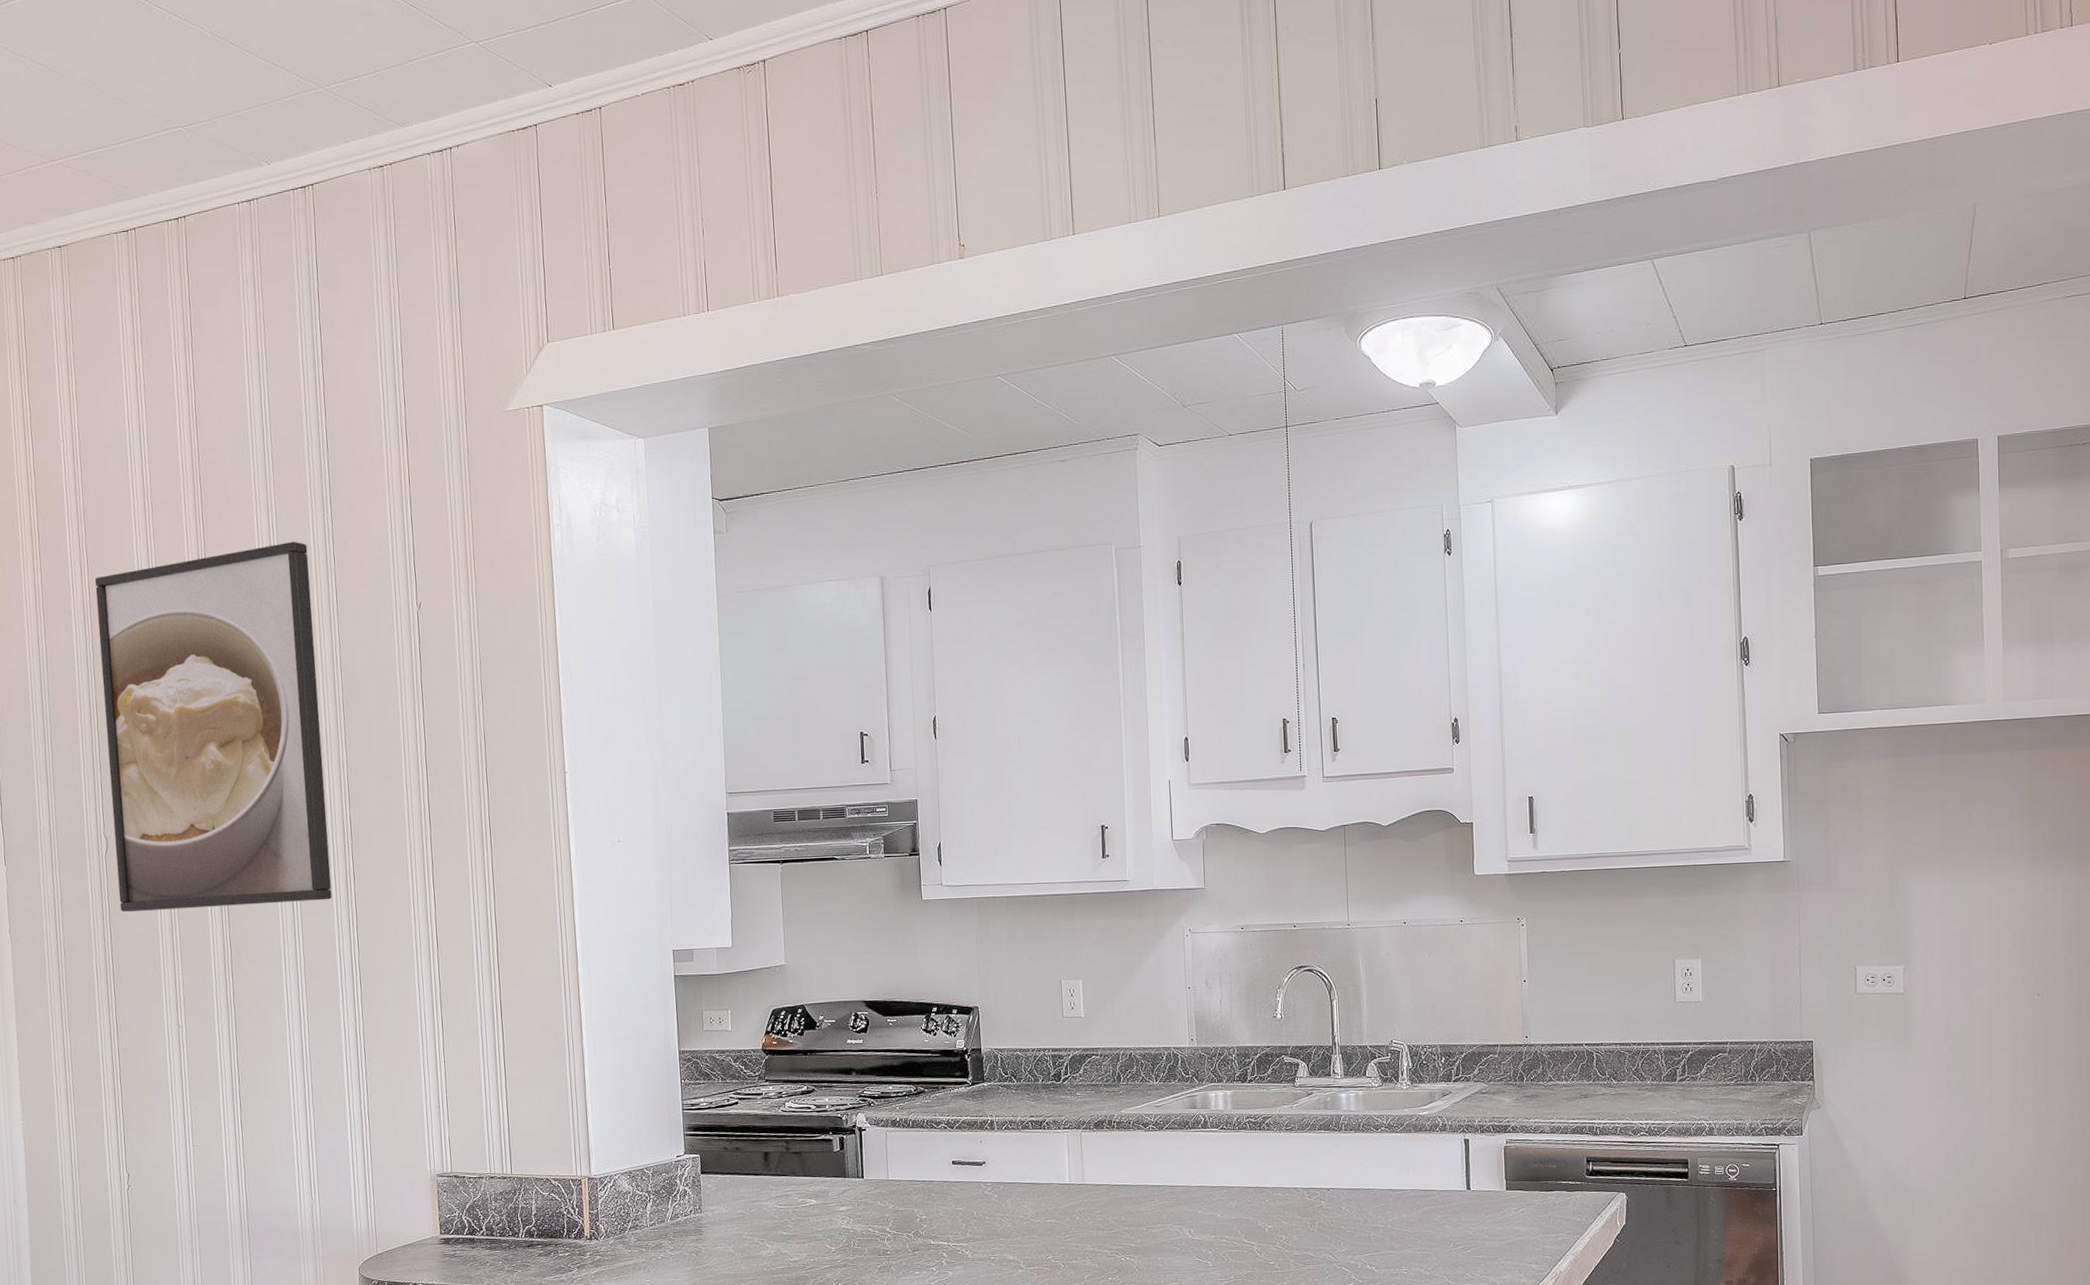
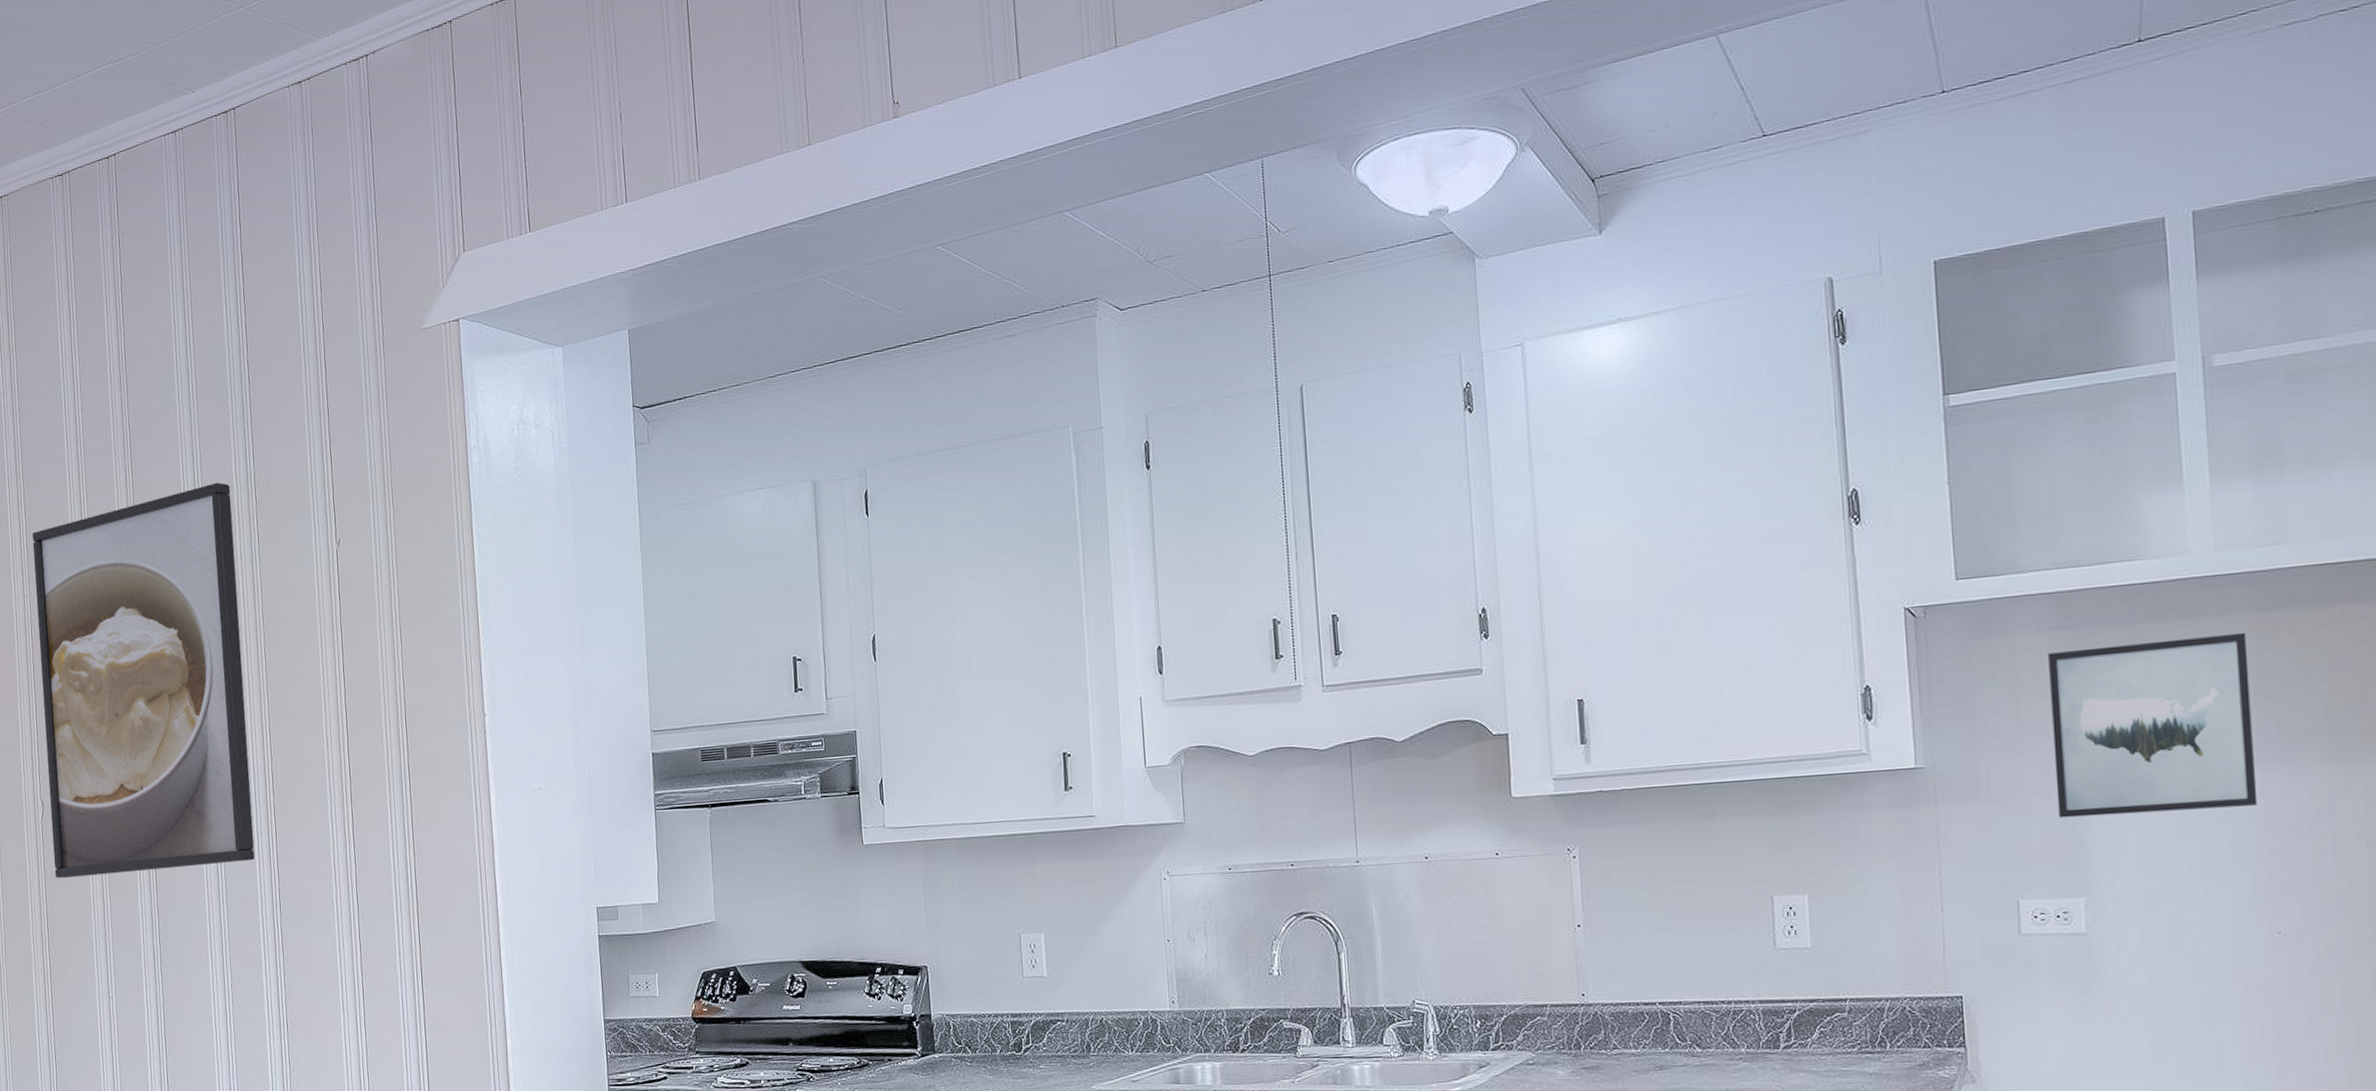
wall art: none [1883,764,2027,904] -> present [2048,632,2258,818]

